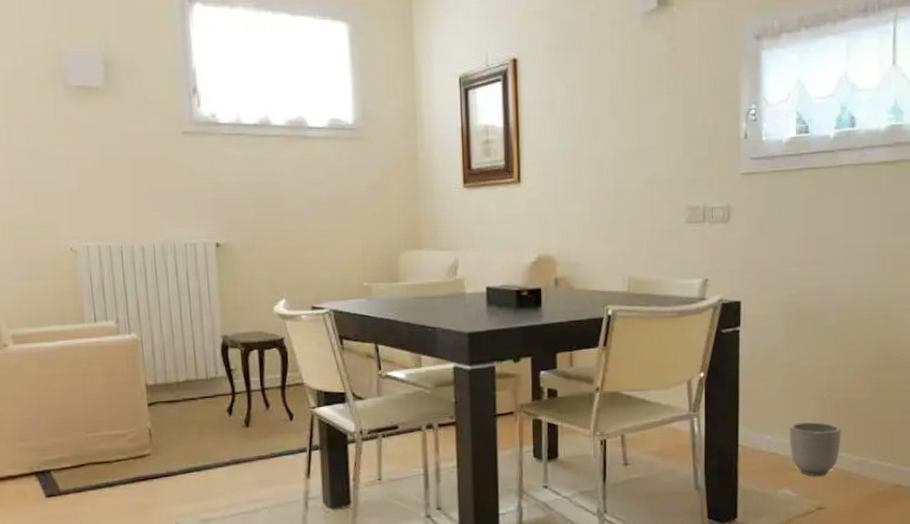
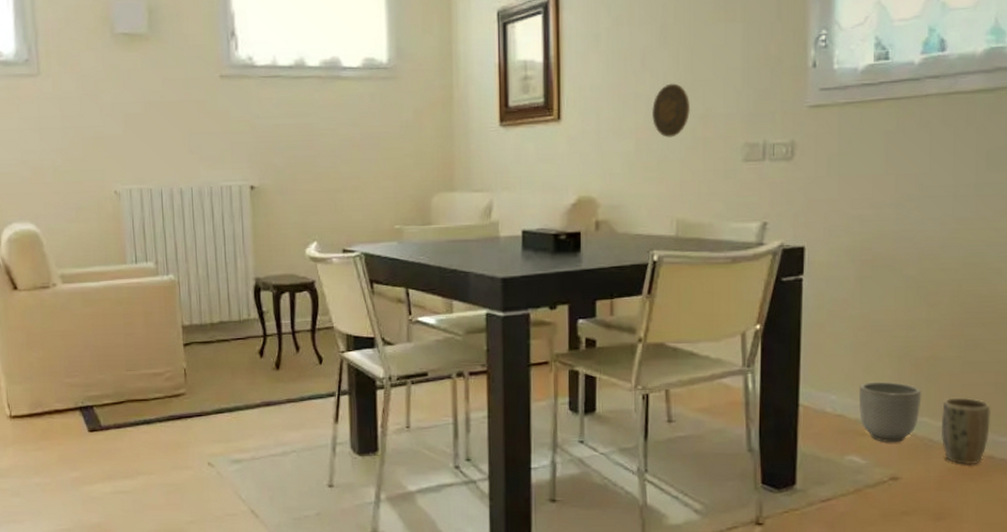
decorative plate: none [604,150,639,201] -> present [652,83,691,138]
plant pot: none [859,433,898,493] -> present [942,397,990,465]

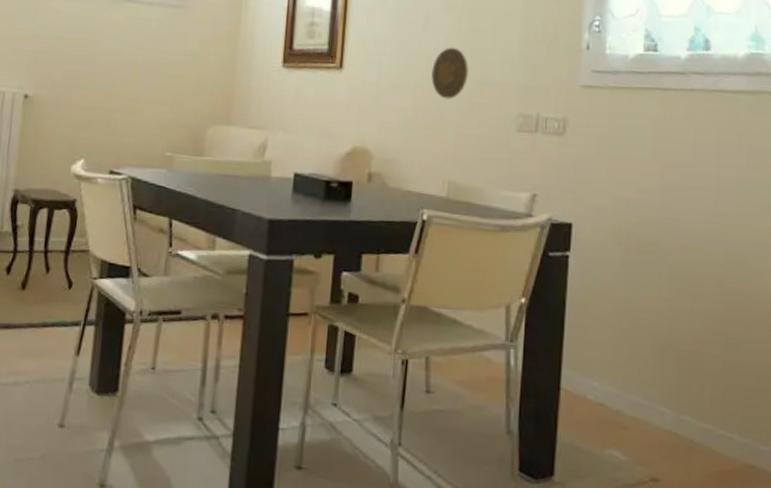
planter: present [859,381,922,443] -> none [621,371,684,441]
plant pot: present [942,397,990,465] -> none [703,397,752,474]

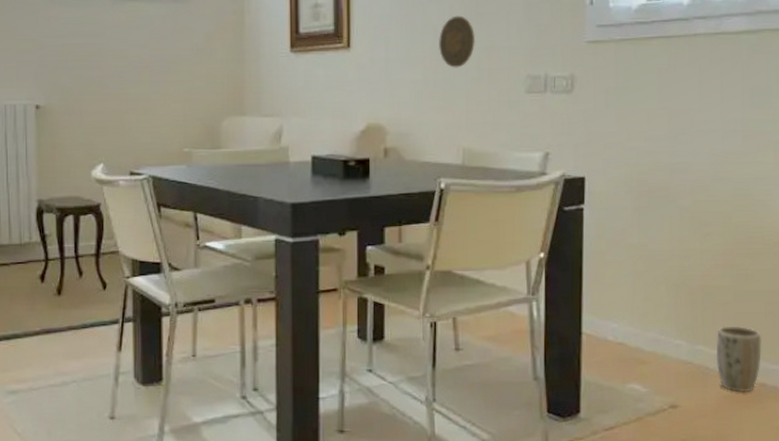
plant pot: none [703,397,752,474] -> present [717,325,761,393]

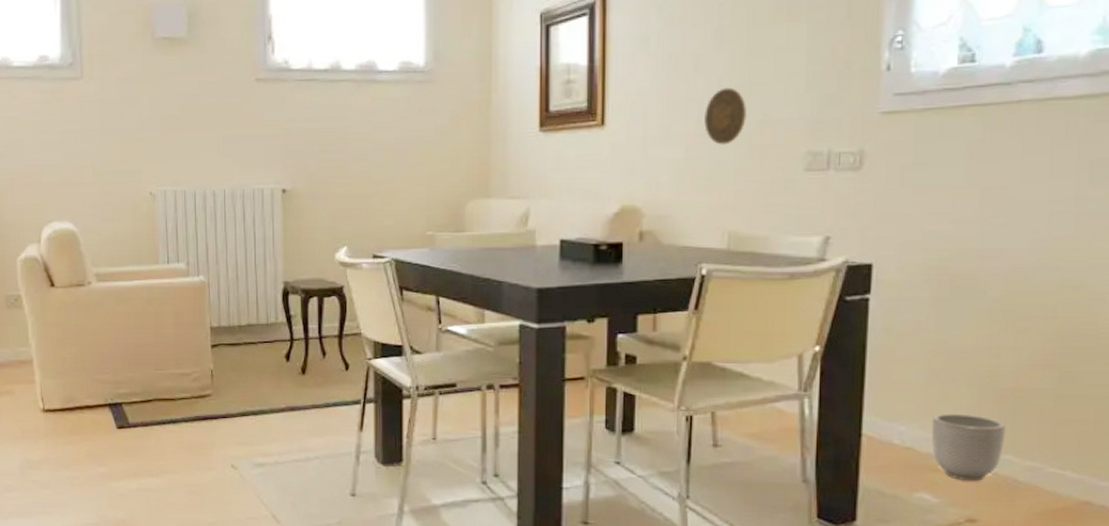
planter: none [639,310,697,371] -> present [932,413,1006,482]
plant pot: present [717,325,761,393] -> none [1029,434,1088,511]

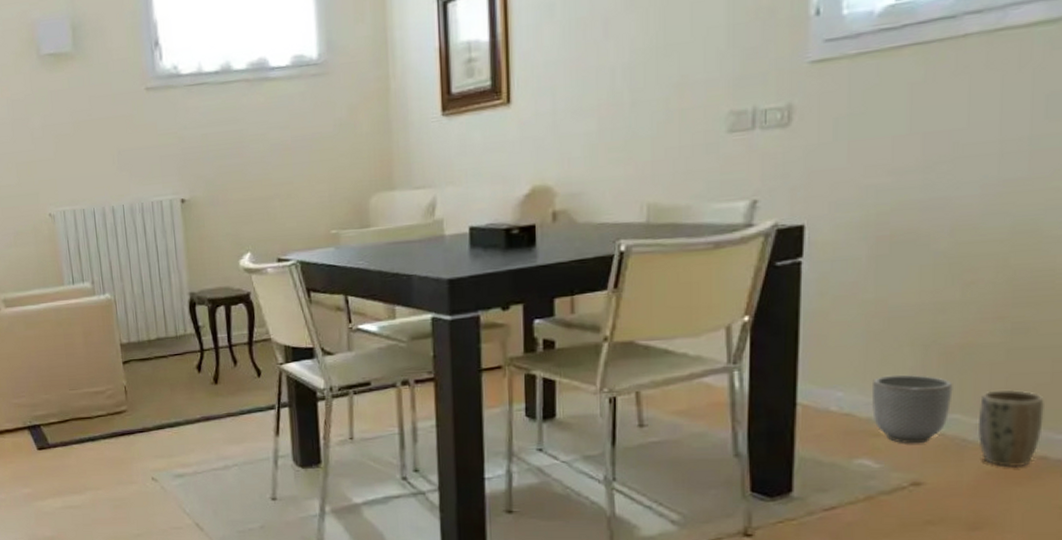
decorative plate: present [704,87,748,145] -> none [617,50,664,113]
plant pot: none [1029,434,1088,511] -> present [978,389,1044,467]

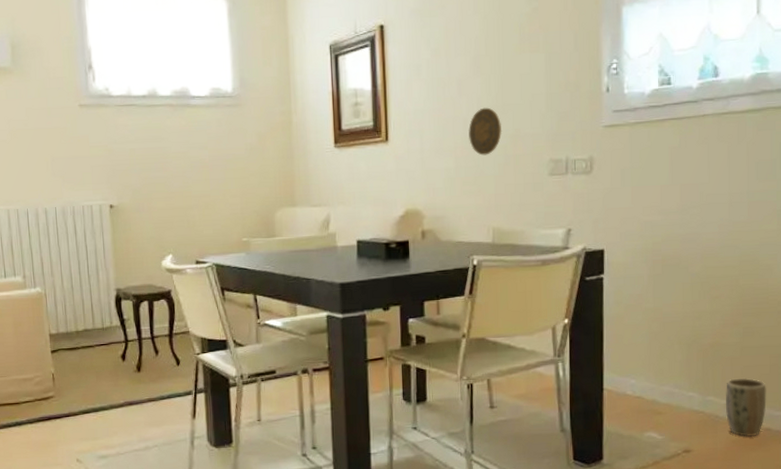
decorative plate: none [617,50,664,113] -> present [468,107,502,156]
planter: present [872,374,953,444] -> none [655,366,708,420]

